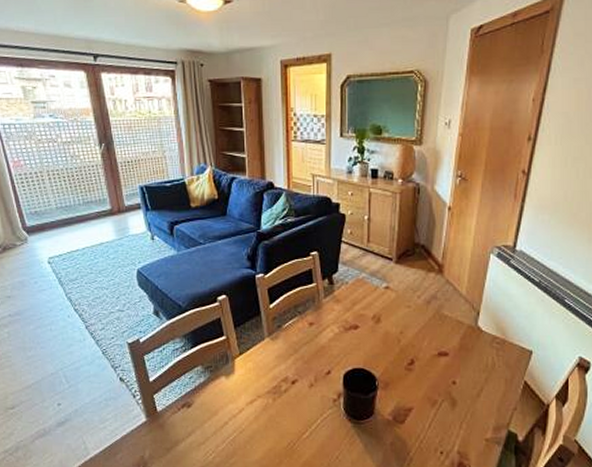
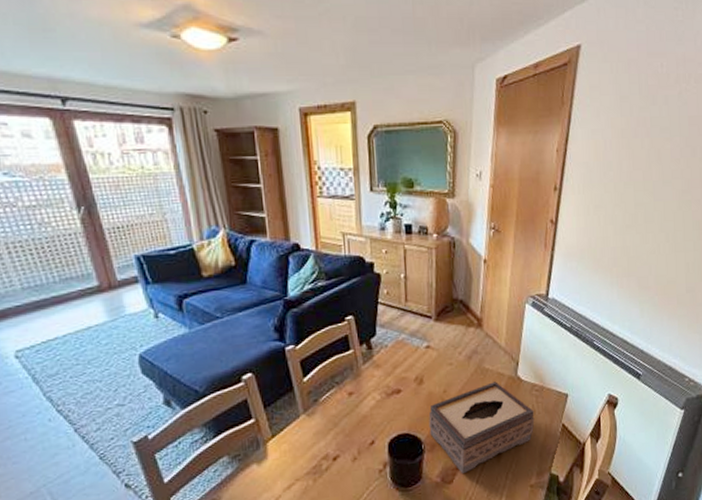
tissue box: none [384,329,494,417] -> present [428,381,535,474]

